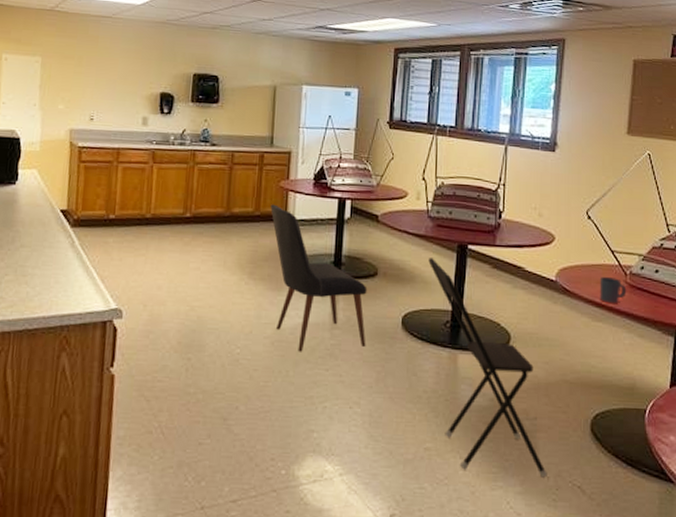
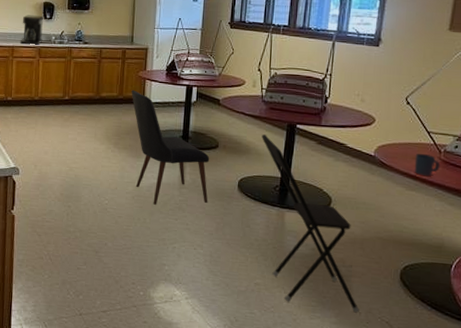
coffee maker: none [127,108,160,147] -> present [19,15,43,45]

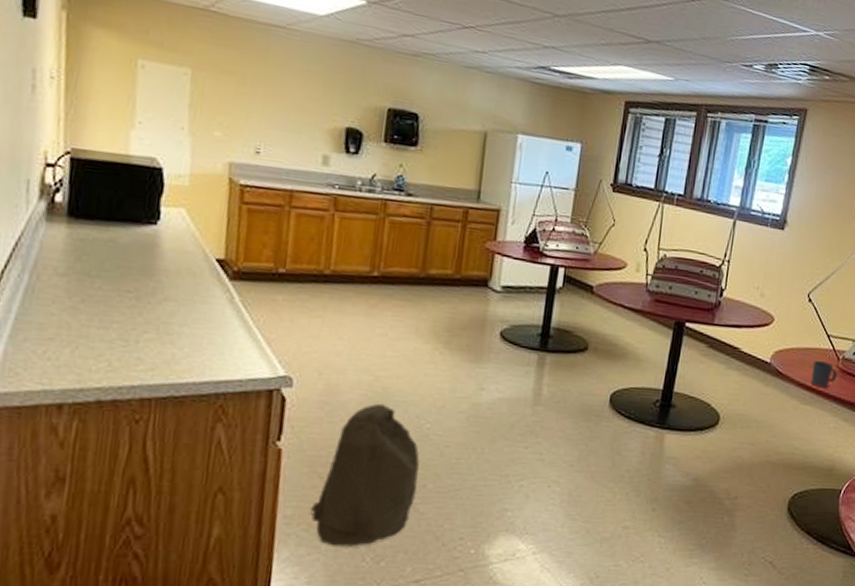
coffee maker: present [19,15,43,45] -> none [303,143,344,192]
backpack: none [33,186,102,284] -> present [309,403,420,547]
chair: present [131,90,210,205] -> none [473,267,576,428]
folding chair: present [262,134,359,313] -> none [643,334,742,554]

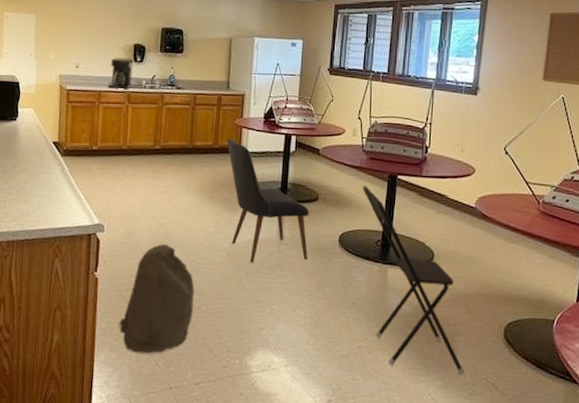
coffee maker: none [303,143,344,192] -> present [107,57,133,90]
chair: none [473,267,576,428] -> present [227,139,310,263]
folding chair: none [643,334,742,554] -> present [363,186,465,375]
mug: present [810,360,838,390] -> none [514,204,540,230]

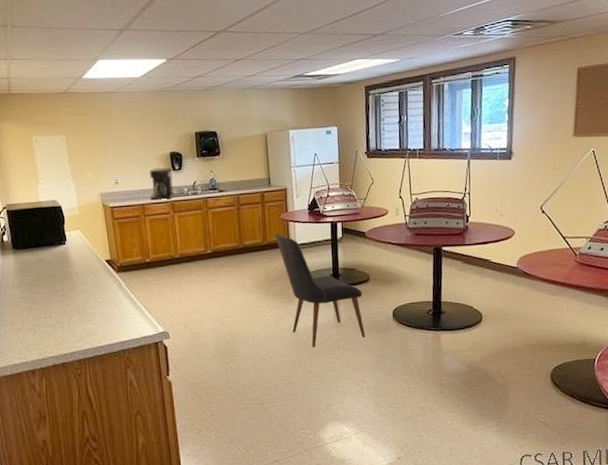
backpack: present [118,243,195,354] -> none [196,341,265,443]
folding chair: present [363,186,465,375] -> none [410,261,518,420]

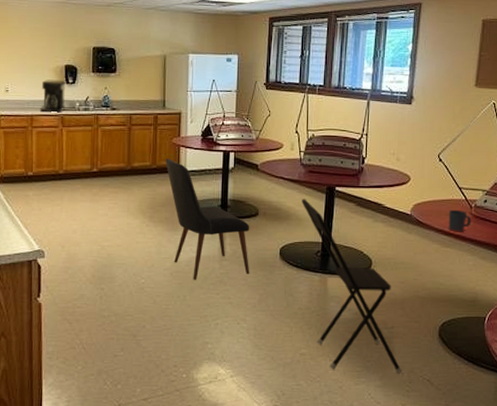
folding chair: none [410,261,518,420] -> present [302,199,402,374]
mug: none [554,258,577,281] -> present [448,209,472,233]

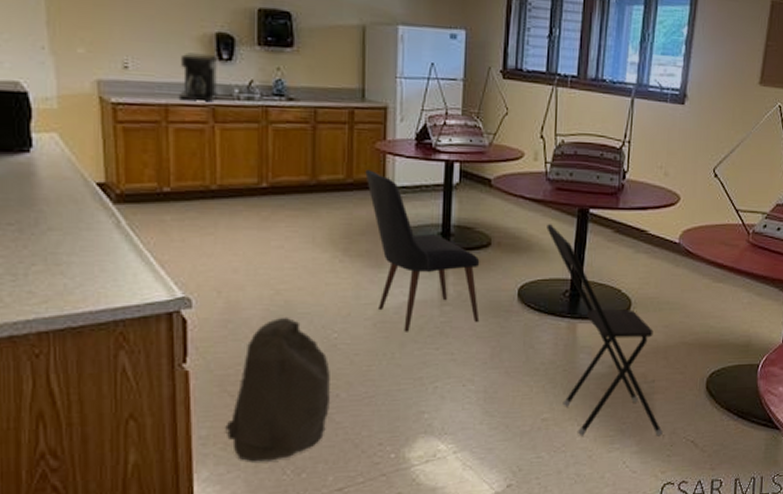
backpack: none [64,266,140,374] -> present [224,317,331,462]
mug: present [448,209,472,233] -> none [721,236,749,265]

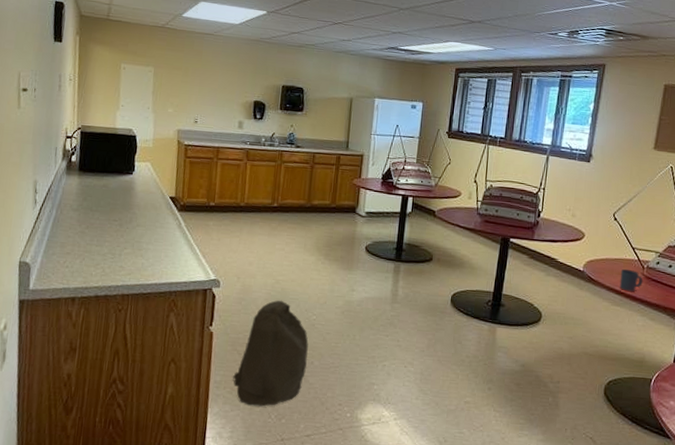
coffee maker: present [178,52,218,102] -> none [226,113,253,147]
chair: present [365,169,480,332] -> none [344,198,423,321]
folding chair: present [547,224,663,436] -> none [476,248,565,429]
mug: none [721,236,749,265] -> present [619,269,643,293]

